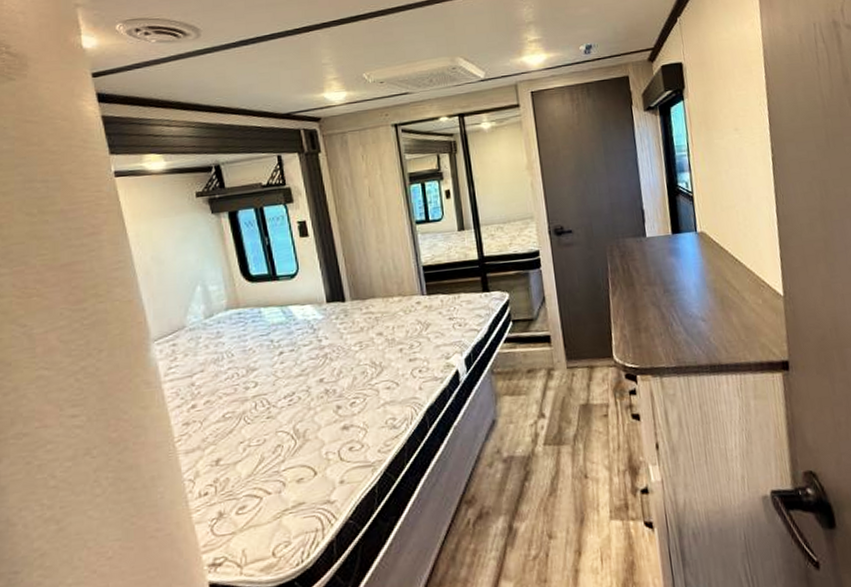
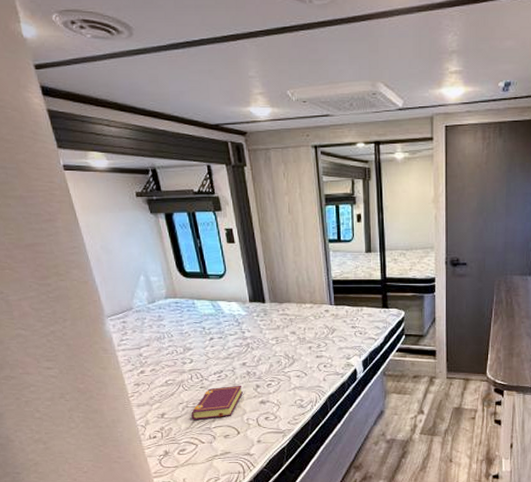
book: none [254,408,320,463] -> present [191,385,243,420]

